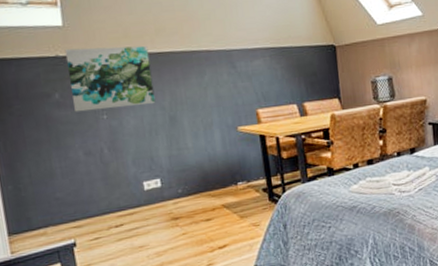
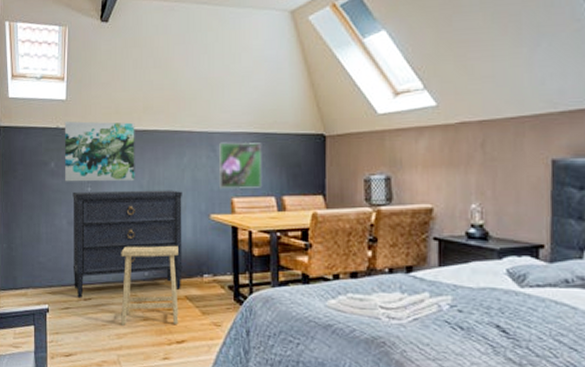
dresser: none [86,108,217,226] -> present [72,190,183,298]
stool: none [150,159,219,244] -> present [121,245,179,325]
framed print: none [237,56,283,102] -> present [218,142,261,190]

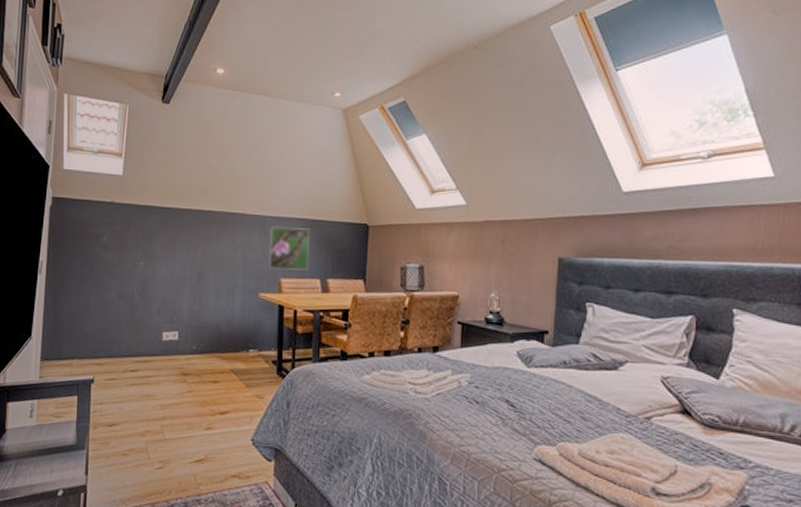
wall art: present [64,121,135,182] -> none [117,197,191,259]
dresser: present [72,190,183,298] -> none [120,265,233,369]
stool: present [121,245,179,325] -> none [166,320,227,397]

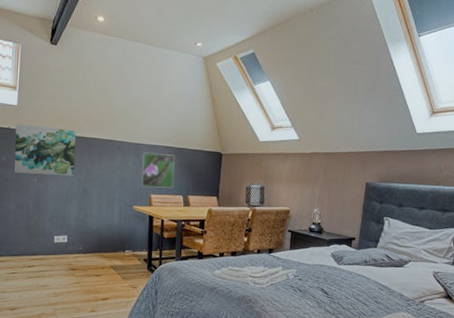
wall art: none [117,197,191,259] -> present [14,124,76,177]

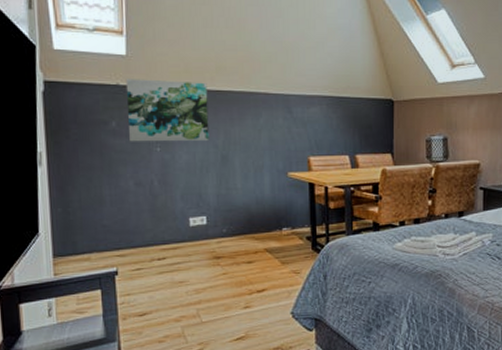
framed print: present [140,152,175,189] -> none [294,104,336,149]

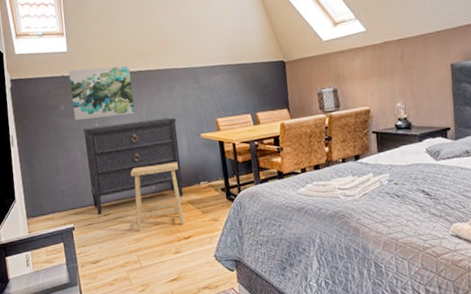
dresser: none [139,150,261,258] -> present [83,117,183,215]
stool: none [197,202,259,281] -> present [130,162,185,232]

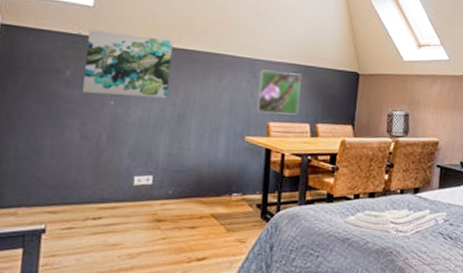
dresser: present [83,117,183,215] -> none [81,104,218,217]
stool: present [130,162,185,232] -> none [135,163,209,245]
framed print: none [200,72,239,112] -> present [256,69,301,115]

